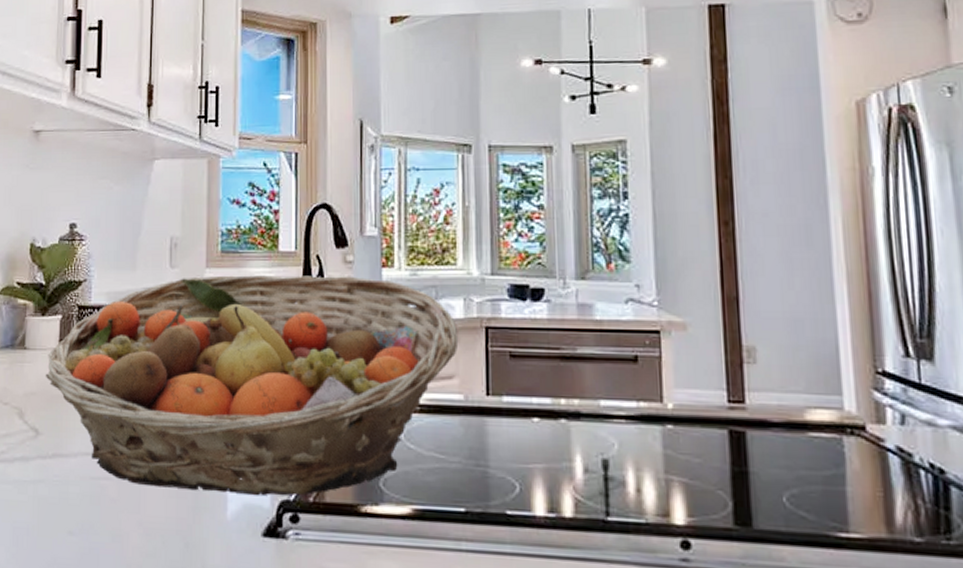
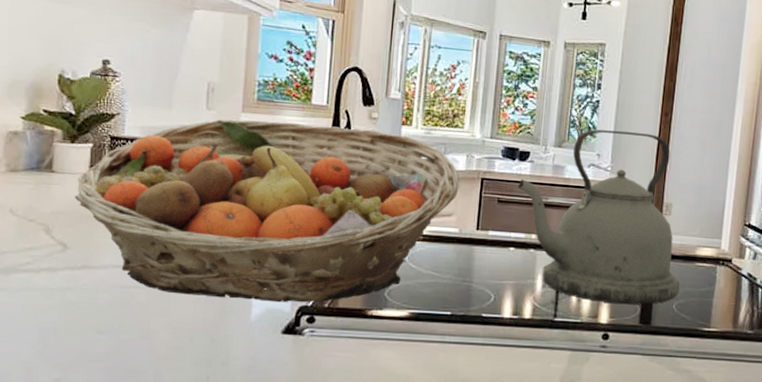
kettle: none [533,250,789,497] -> present [517,129,680,305]

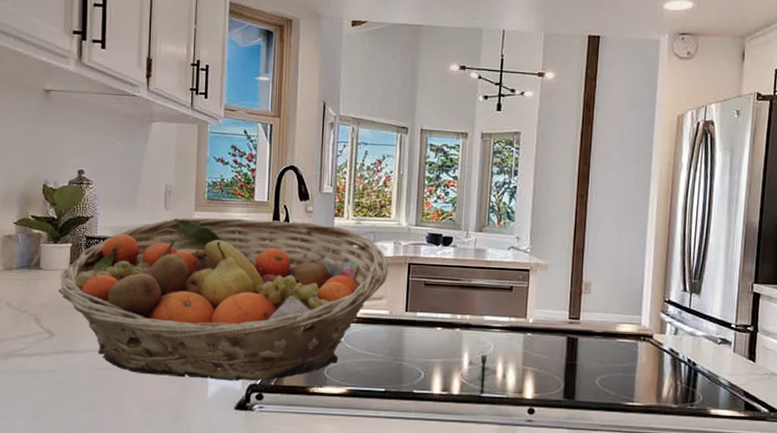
kettle: present [517,129,680,305] -> none [442,214,602,381]

